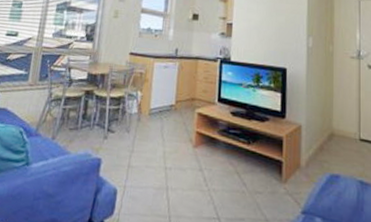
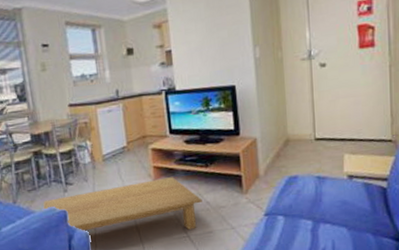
coffee table: none [79,143,239,212] -> present [43,177,202,231]

